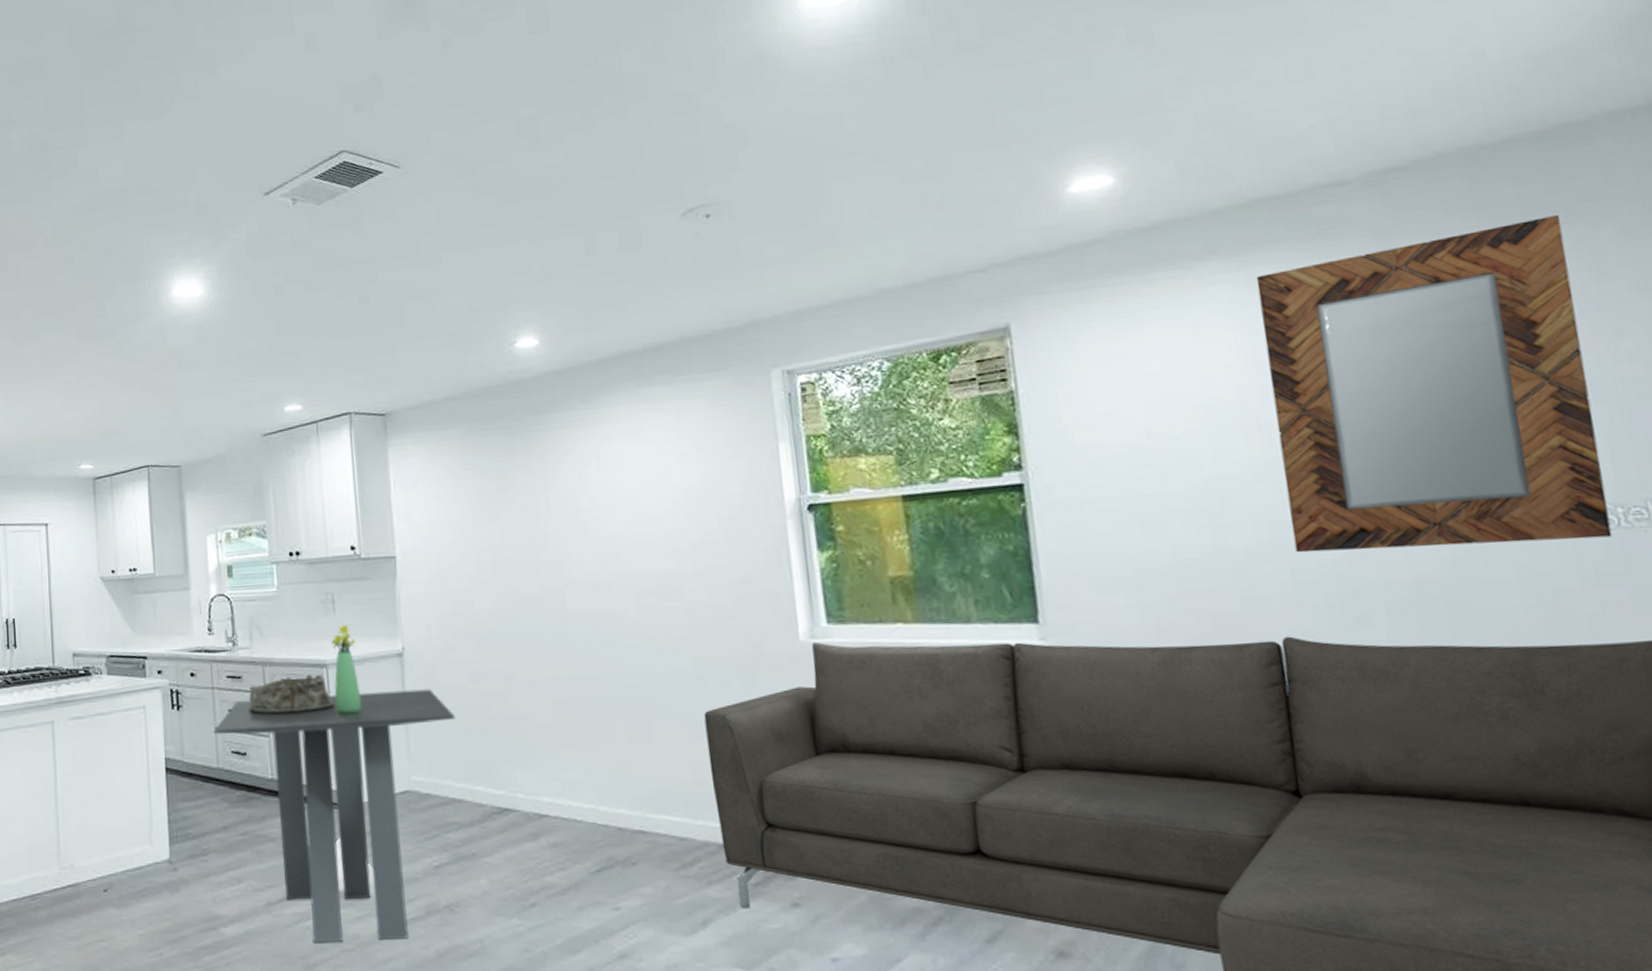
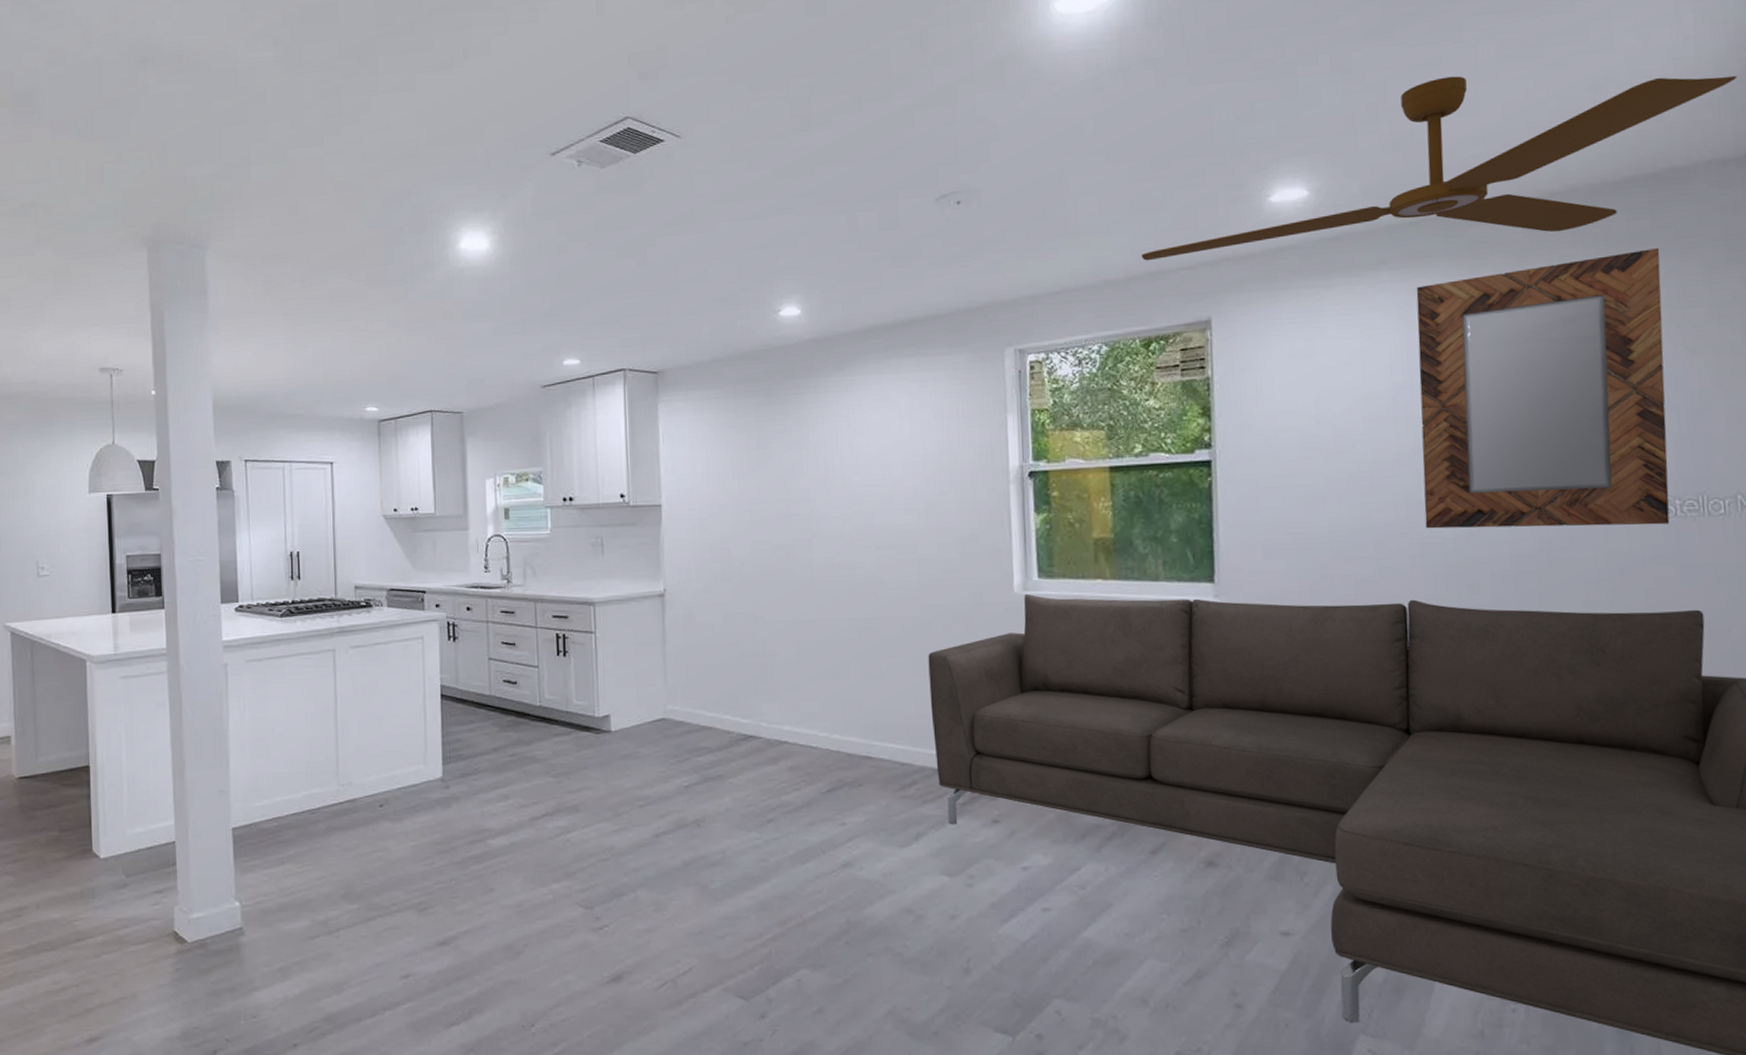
dining table: present [213,689,455,944] -> none [487,627,709,854]
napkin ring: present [248,673,335,715] -> none [520,611,600,648]
bouquet: present [331,625,361,715] -> none [599,567,624,649]
ceiling fan: none [921,13,1637,266] -> present [1141,75,1738,261]

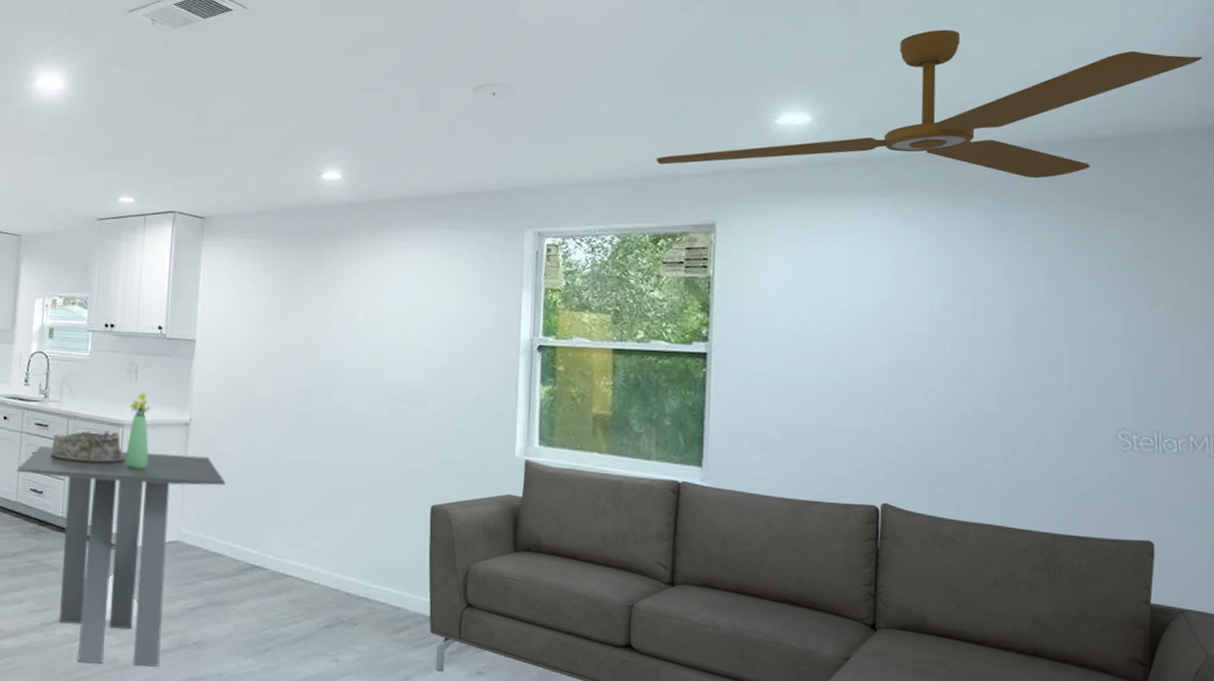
dining table: none [487,627,709,854] -> present [16,446,226,667]
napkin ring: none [520,611,600,648] -> present [50,431,126,463]
bouquet: none [599,567,624,649] -> present [125,393,151,470]
home mirror: present [1416,247,1670,529] -> none [901,202,1127,457]

